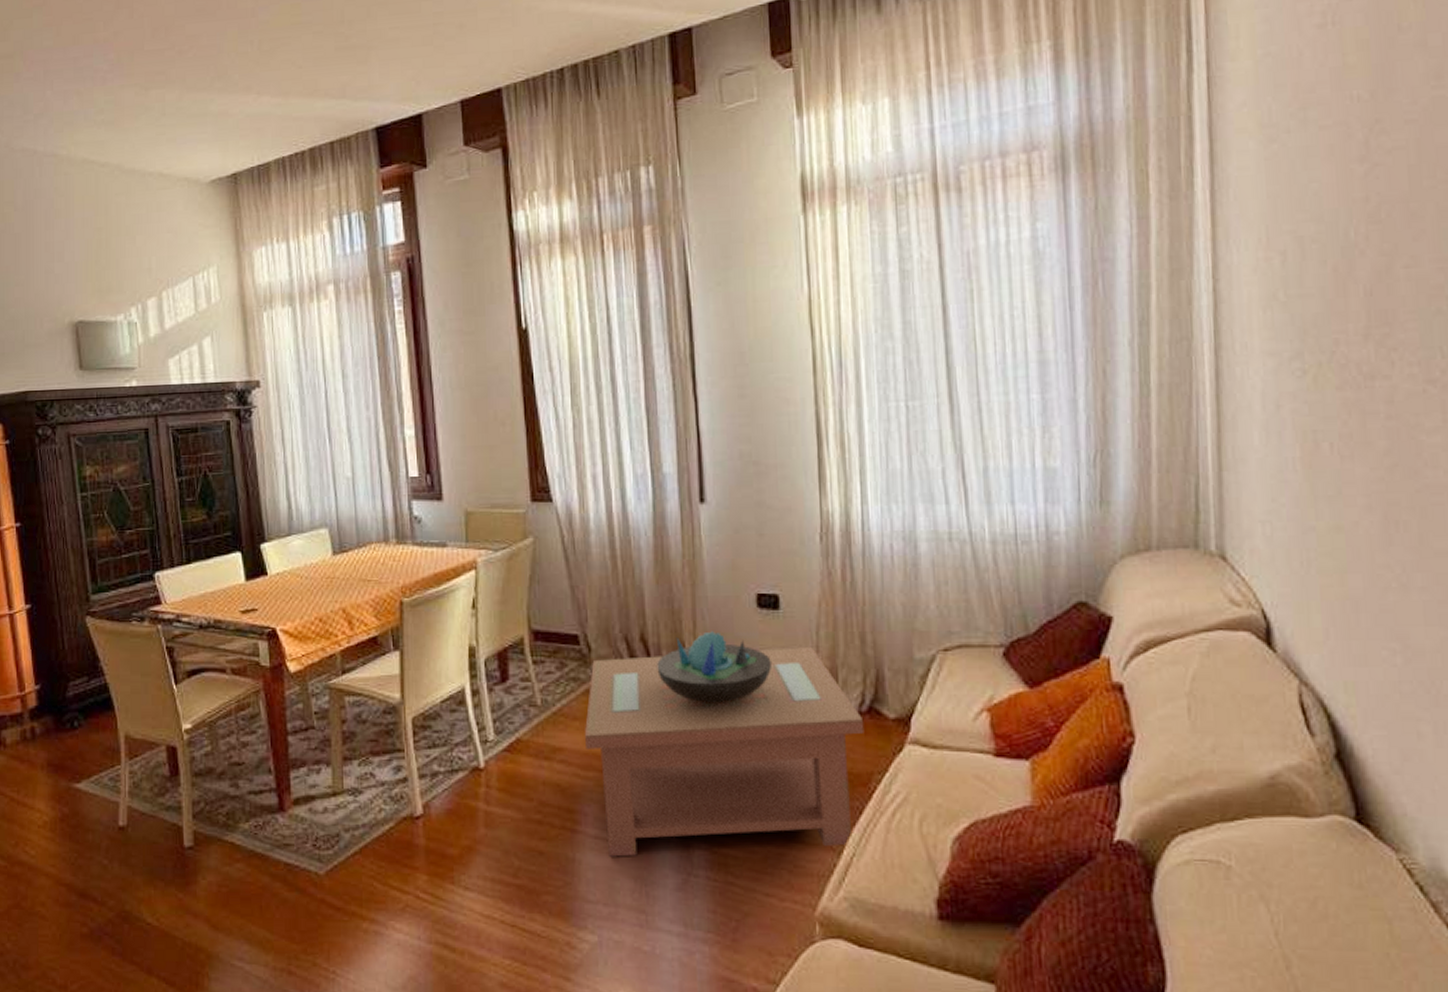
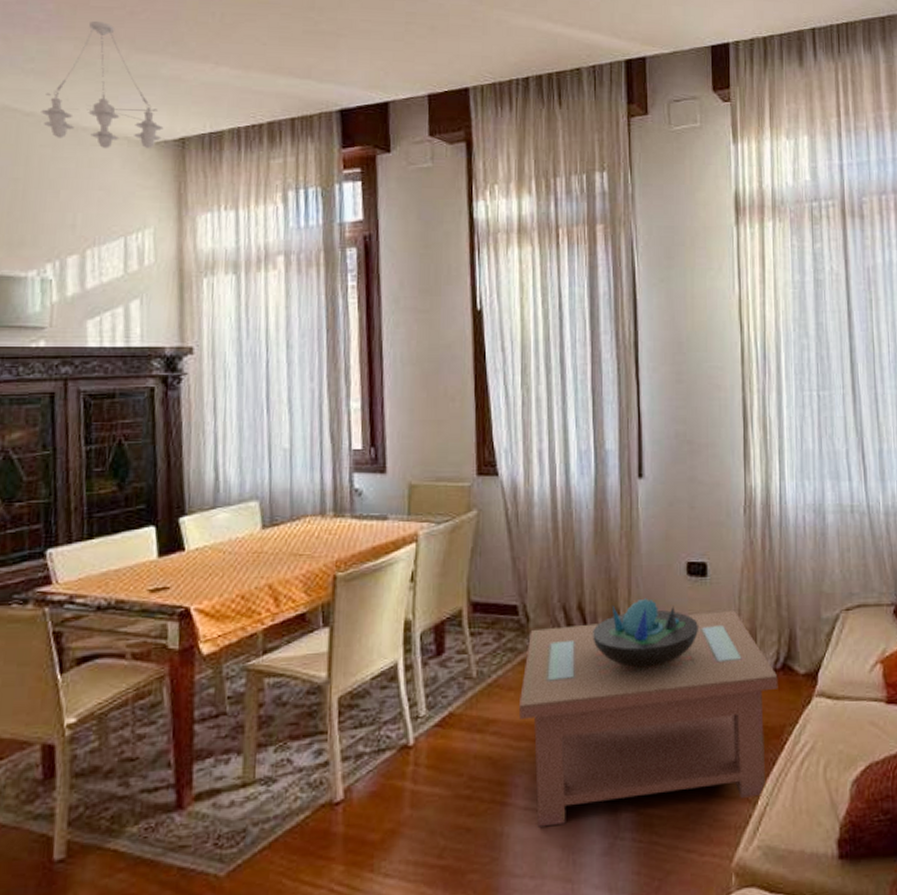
chandelier: none [113,64,217,192] -> present [41,20,164,149]

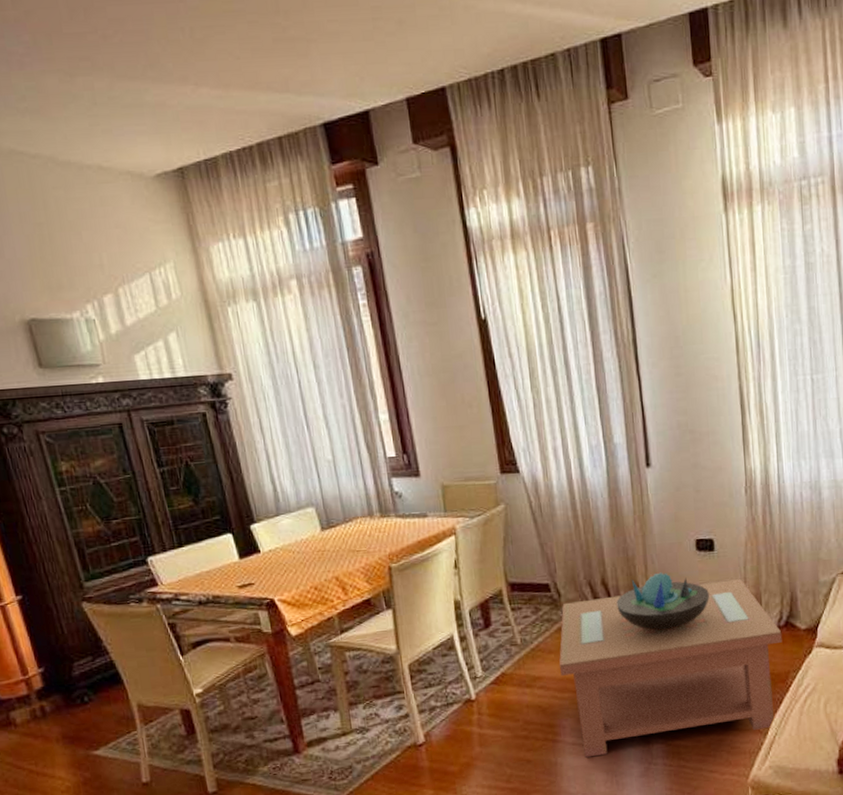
chandelier: present [41,20,164,149] -> none [45,49,161,186]

